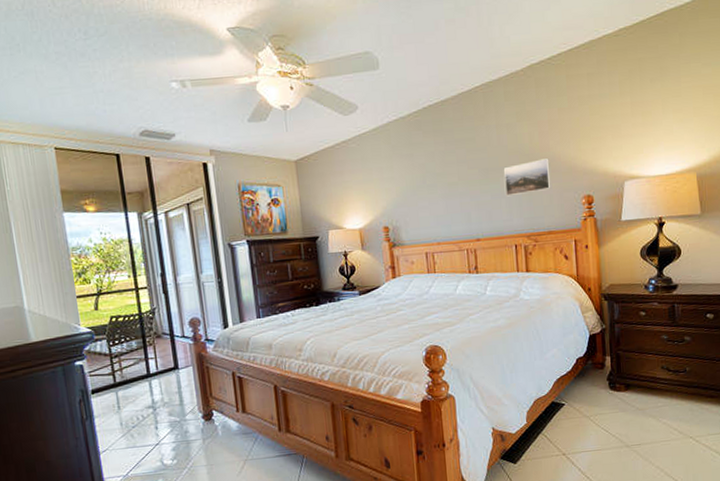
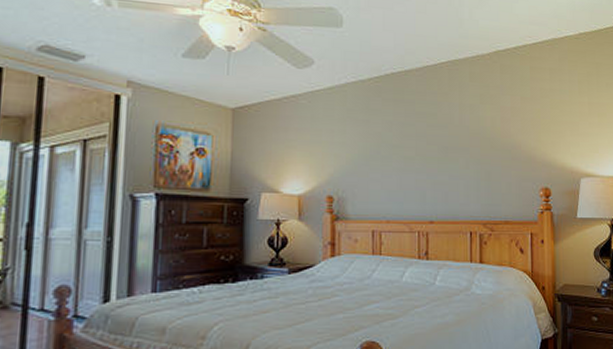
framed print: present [503,158,551,197] -> none [463,145,510,179]

